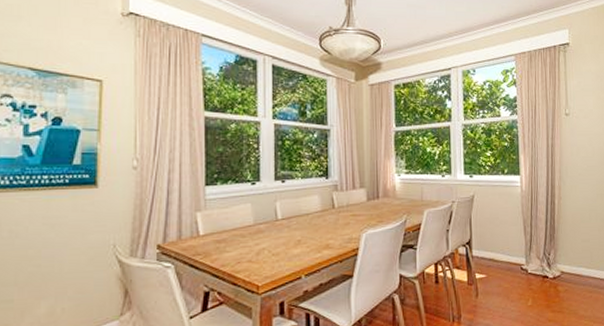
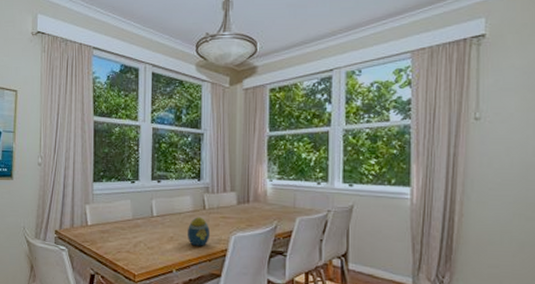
decorative egg: none [315,217,341,248] -> present [187,217,211,246]

